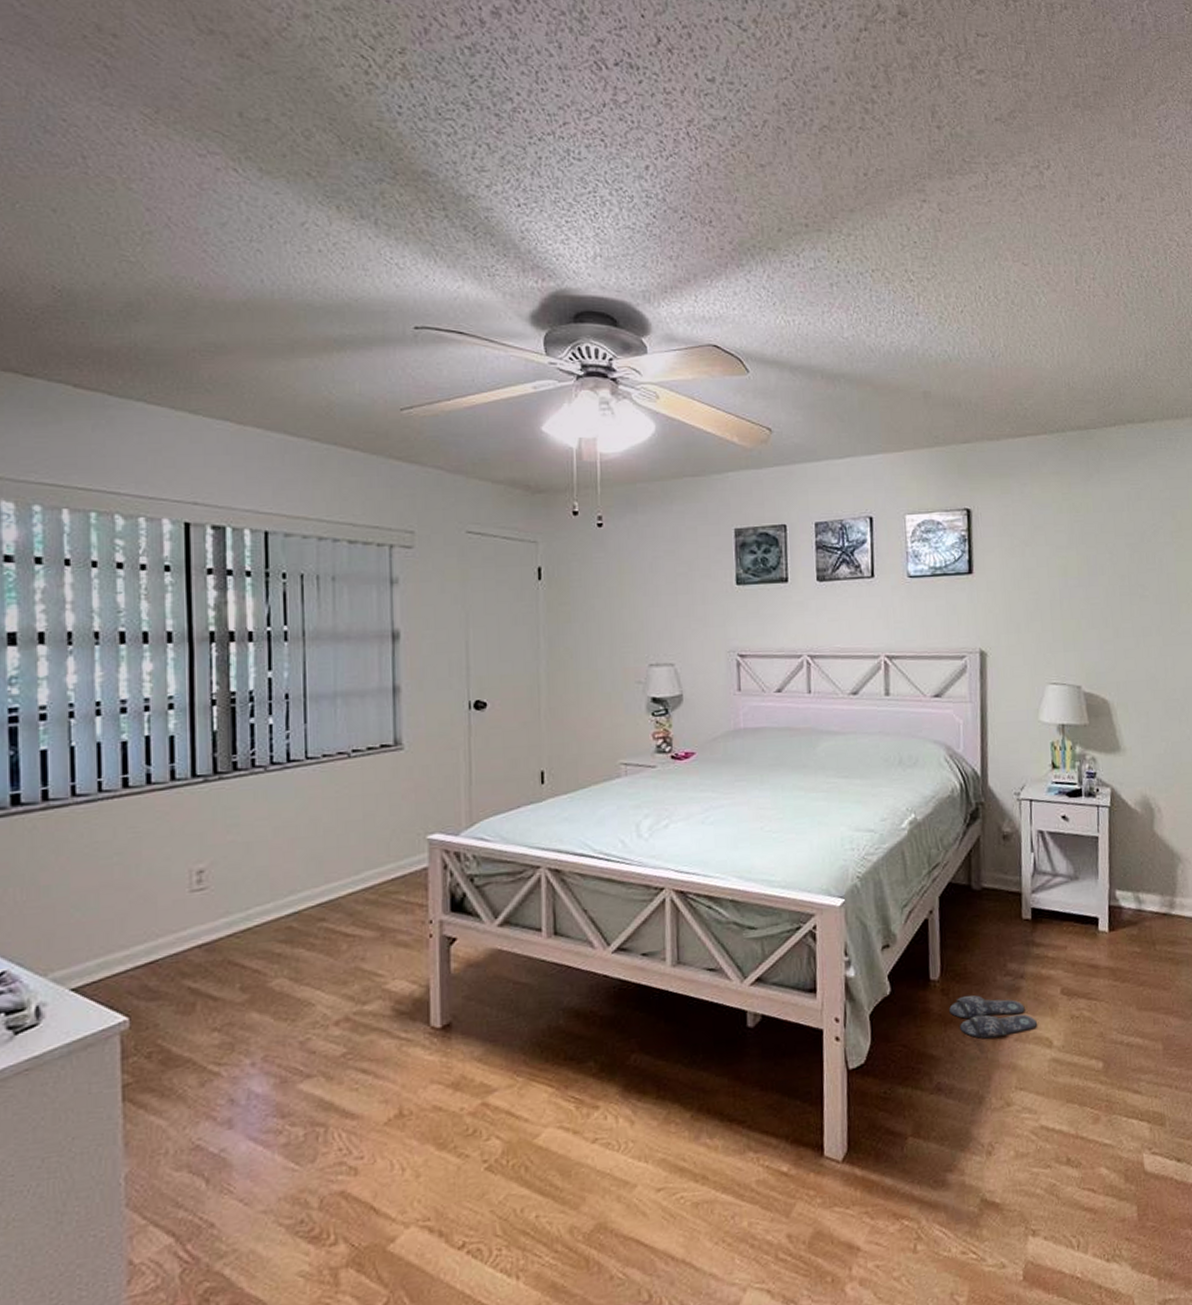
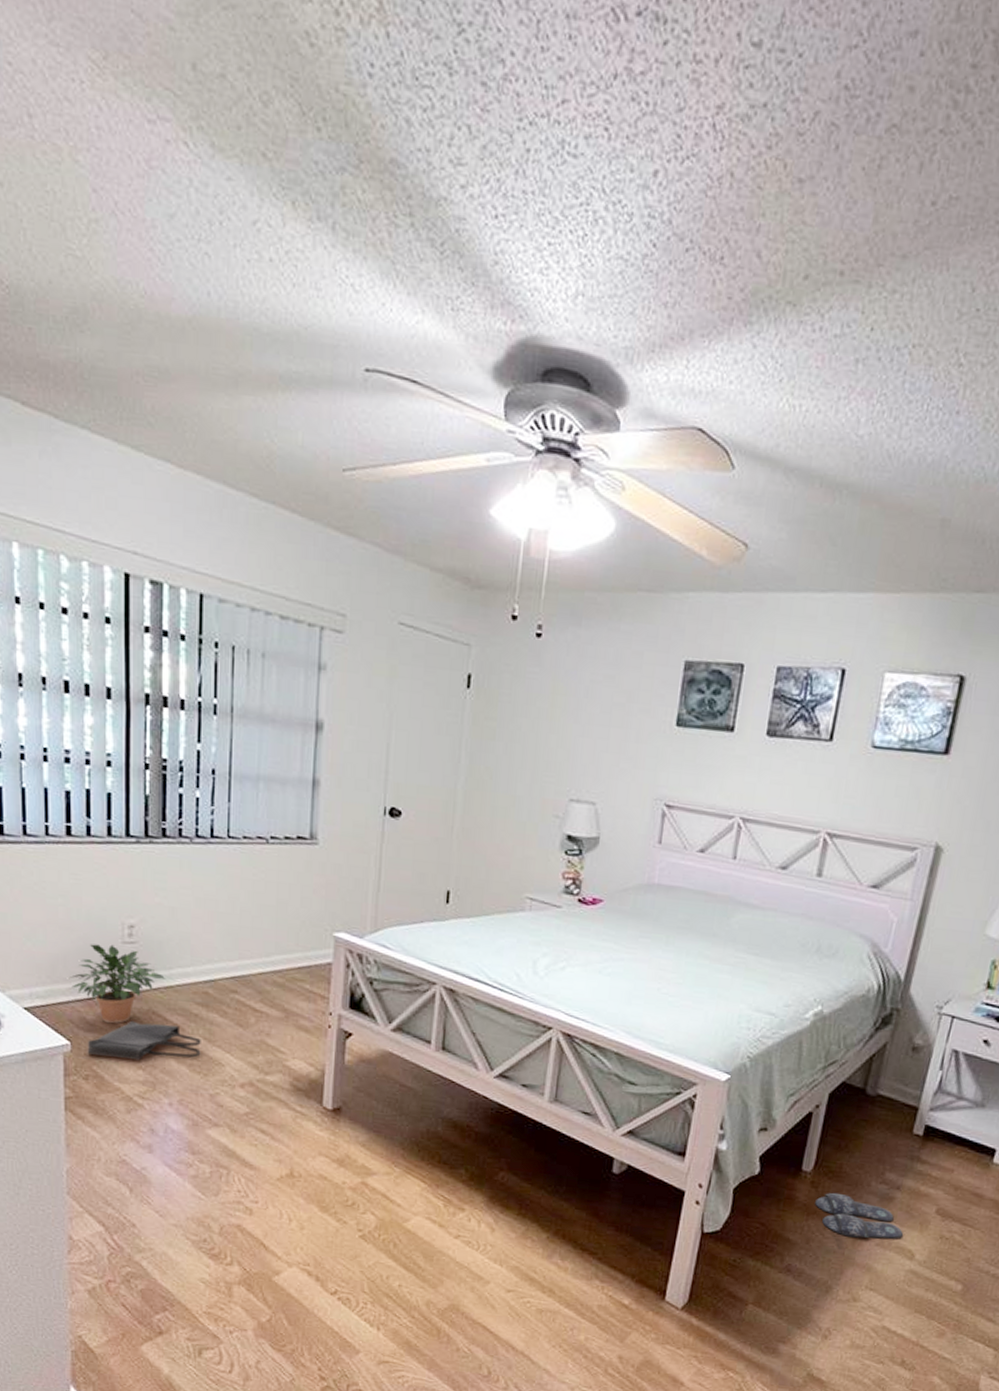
potted plant: none [126,896,241,986] -> present [68,944,165,1024]
tote bag: none [149,970,287,1028] -> present [87,1020,201,1061]

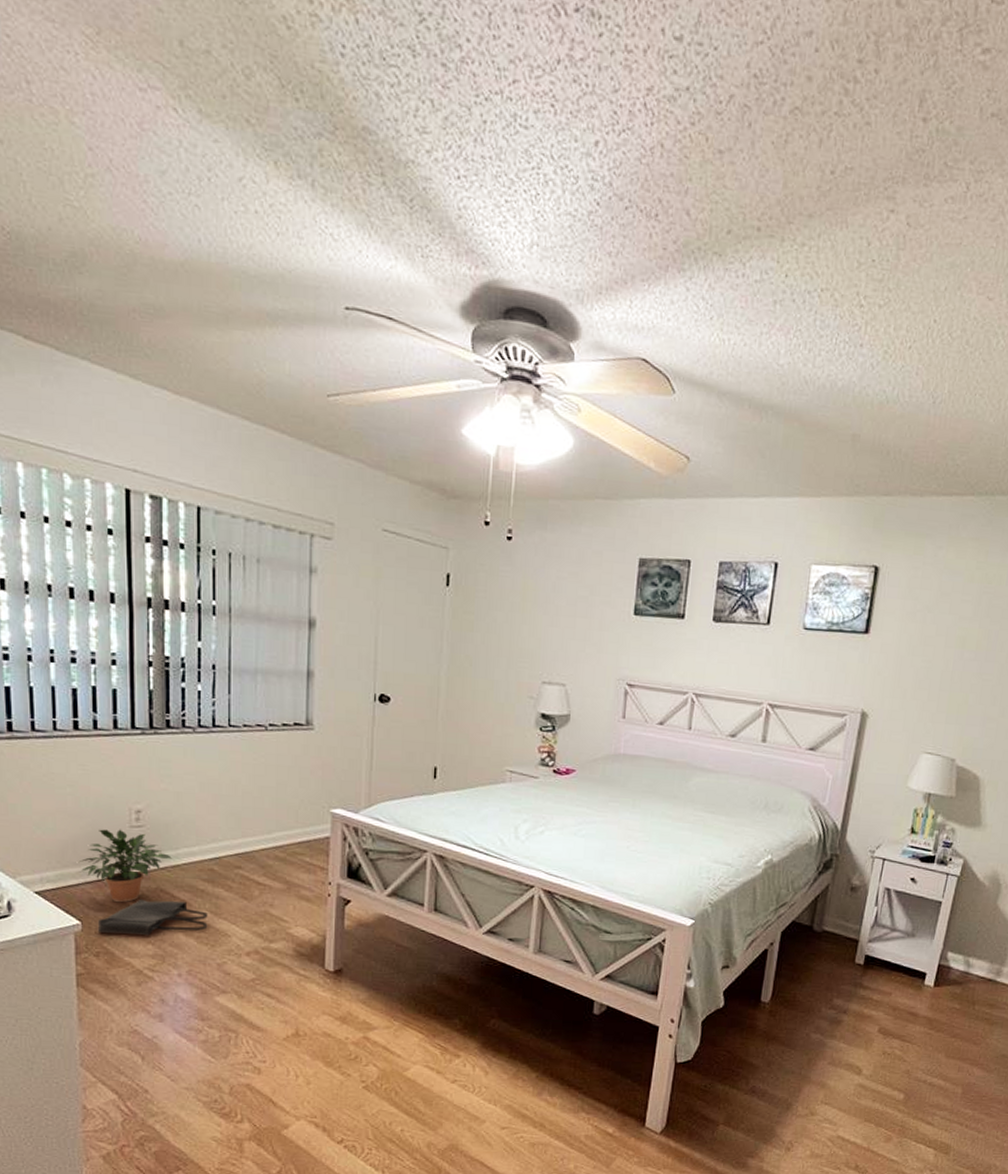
slippers: present [815,1192,903,1239] -> none [774,1019,851,1059]

